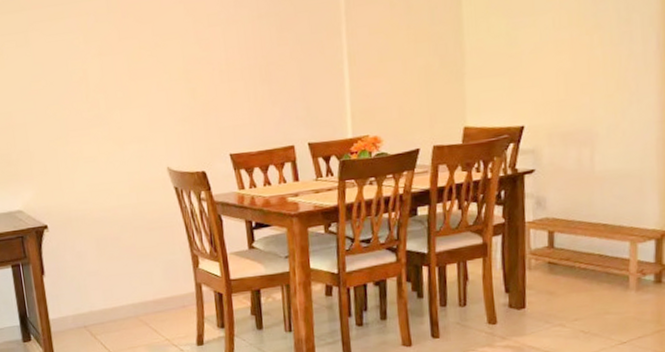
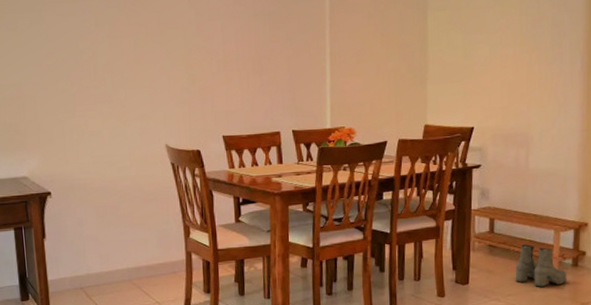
boots: none [583,259,648,309] -> present [516,244,567,287]

